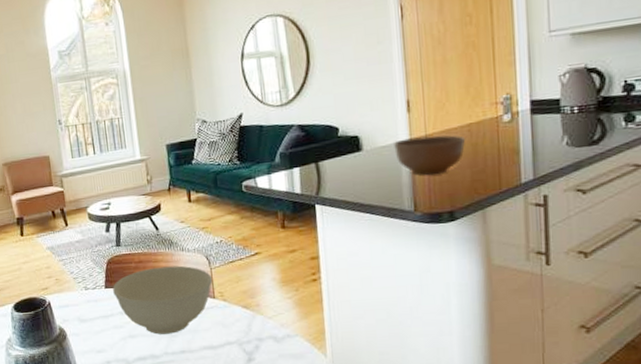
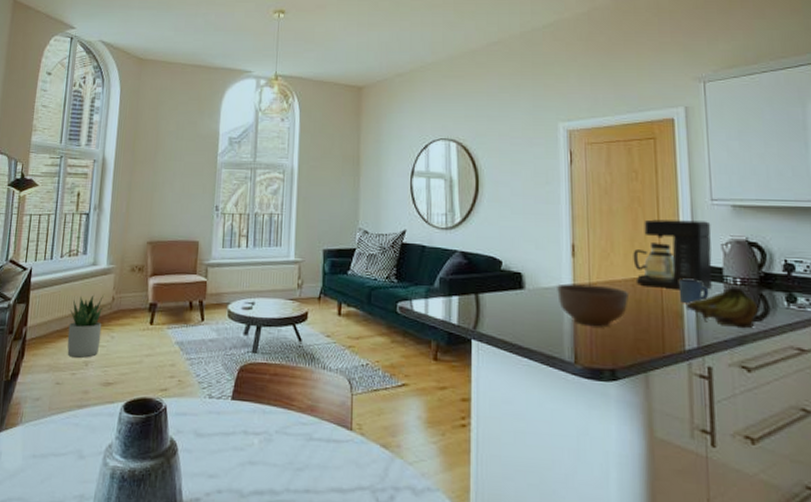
bowl: present [113,265,213,335] -> none [240,383,353,467]
coffee maker: none [468,54,549,129] -> present [633,219,712,291]
mug: none [514,115,546,141] -> present [678,280,709,304]
fruit: none [522,115,595,154] -> present [686,286,758,328]

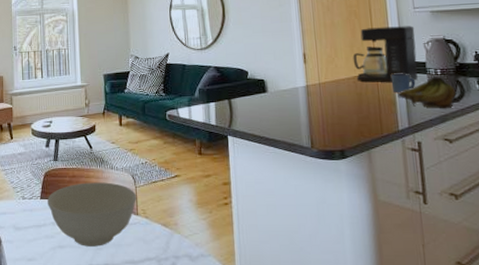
bowl: none [240,383,353,467] -> present [47,182,137,246]
bowl: present [557,283,630,327] -> none [293,84,352,118]

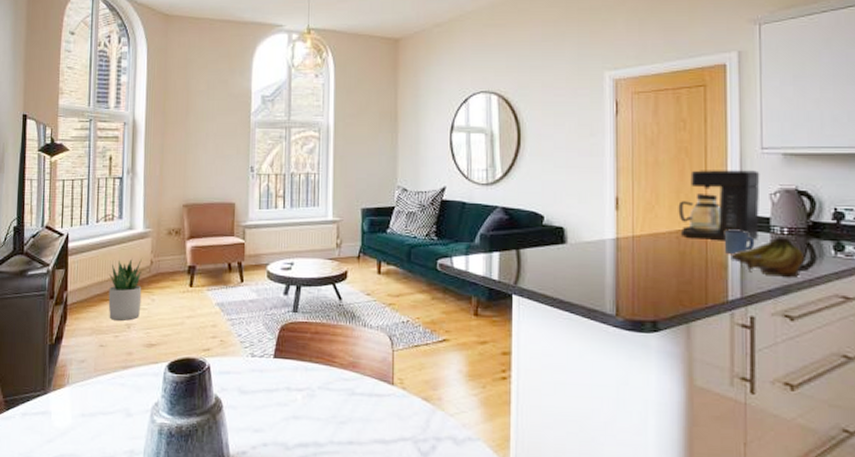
bowl: present [47,182,137,246] -> none [282,341,394,420]

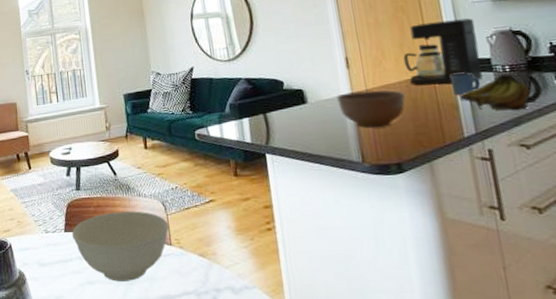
bowl: none [282,341,394,420] -> present [72,211,170,282]
bowl: none [600,237,674,280] -> present [336,90,406,128]

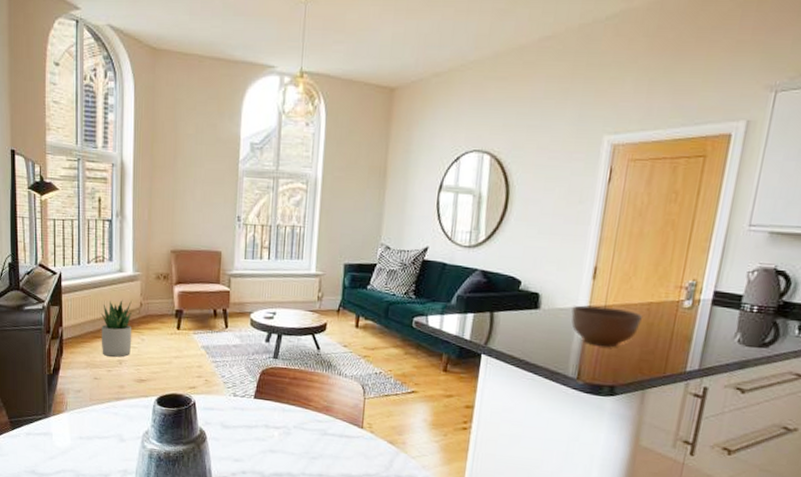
bowl: present [72,211,170,282] -> none [262,386,365,456]
coffee maker: present [403,18,483,85] -> none [651,243,743,317]
mug: present [449,73,481,96] -> none [692,305,723,329]
fruit: present [459,73,530,110] -> none [696,314,768,353]

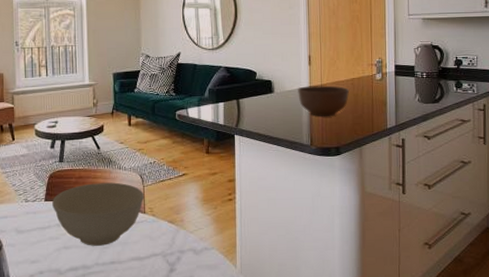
bowl: none [262,386,365,456] -> present [52,182,145,246]

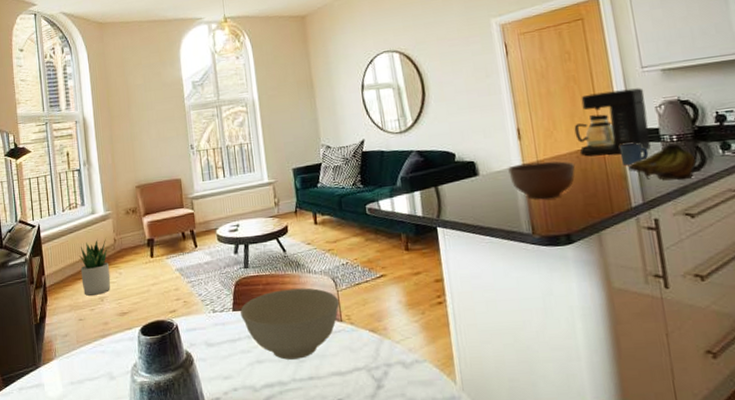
coffee maker: none [352,31,408,85] -> present [574,88,651,156]
mug: none [384,77,405,95] -> present [618,143,649,167]
fruit: none [388,79,436,108] -> present [628,143,696,179]

